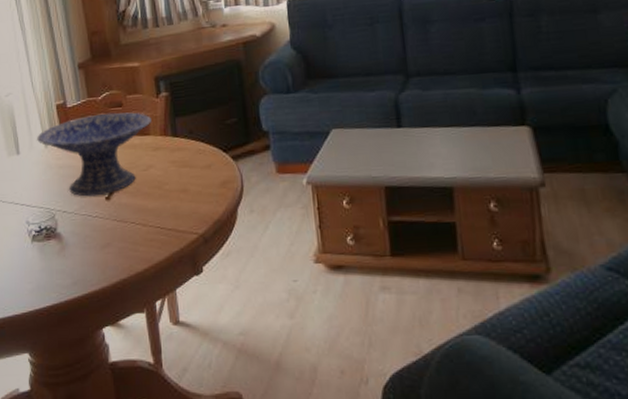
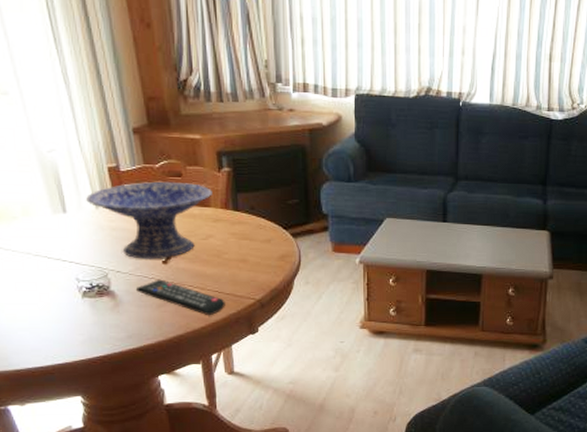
remote control: none [80,217,168,255] -> present [135,279,225,315]

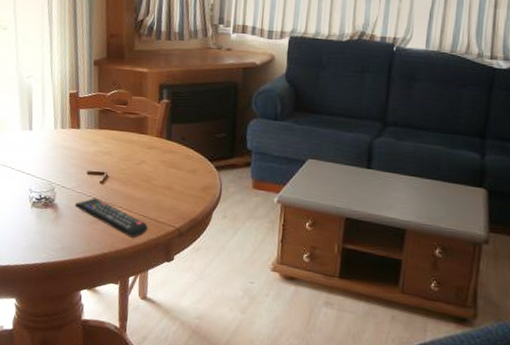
decorative bowl: present [86,181,212,259] -> none [49,108,151,179]

